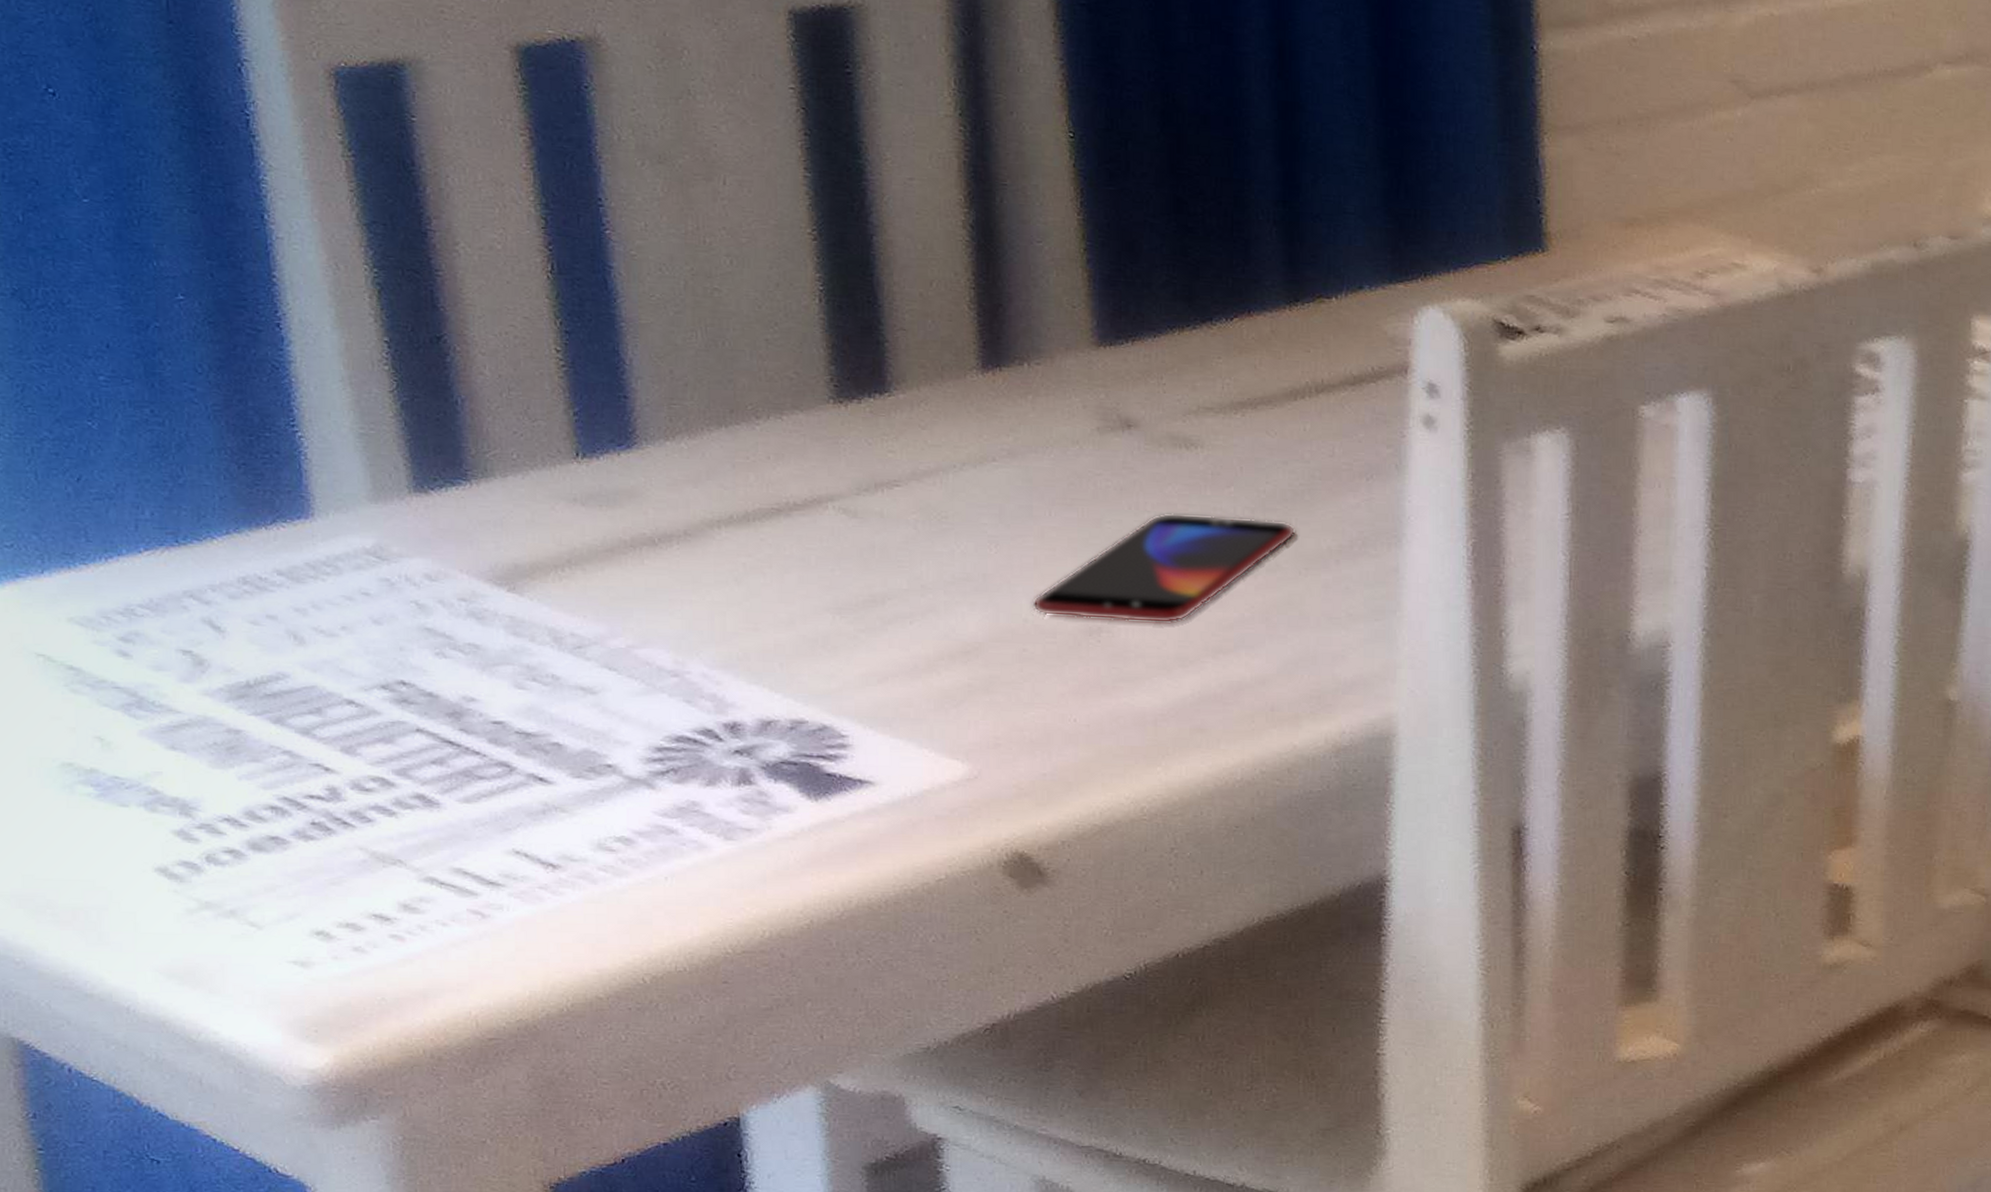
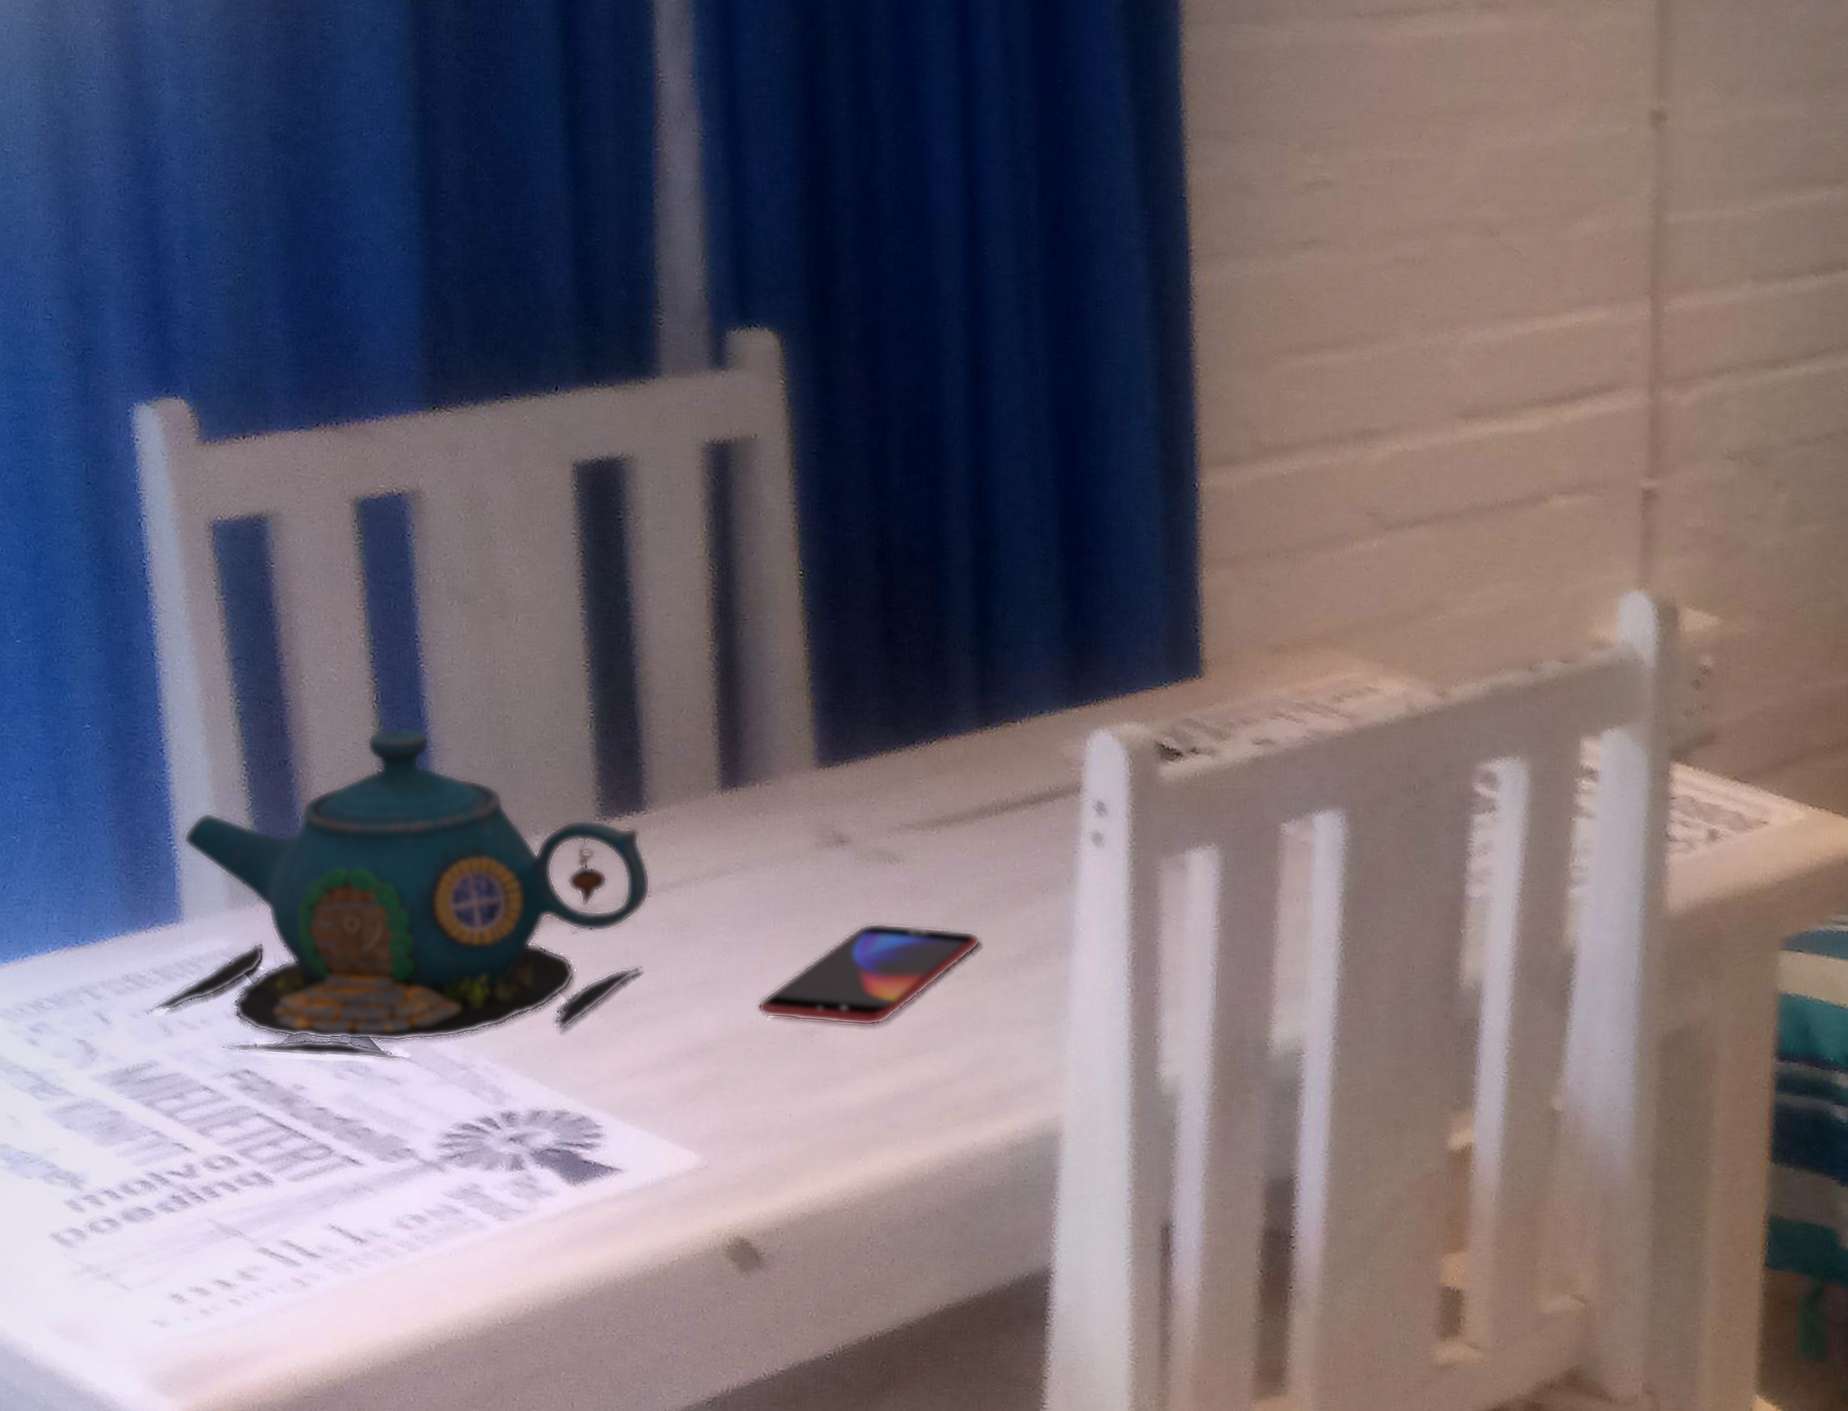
teapot: none [270,300,899,668] -> present [147,727,651,1060]

